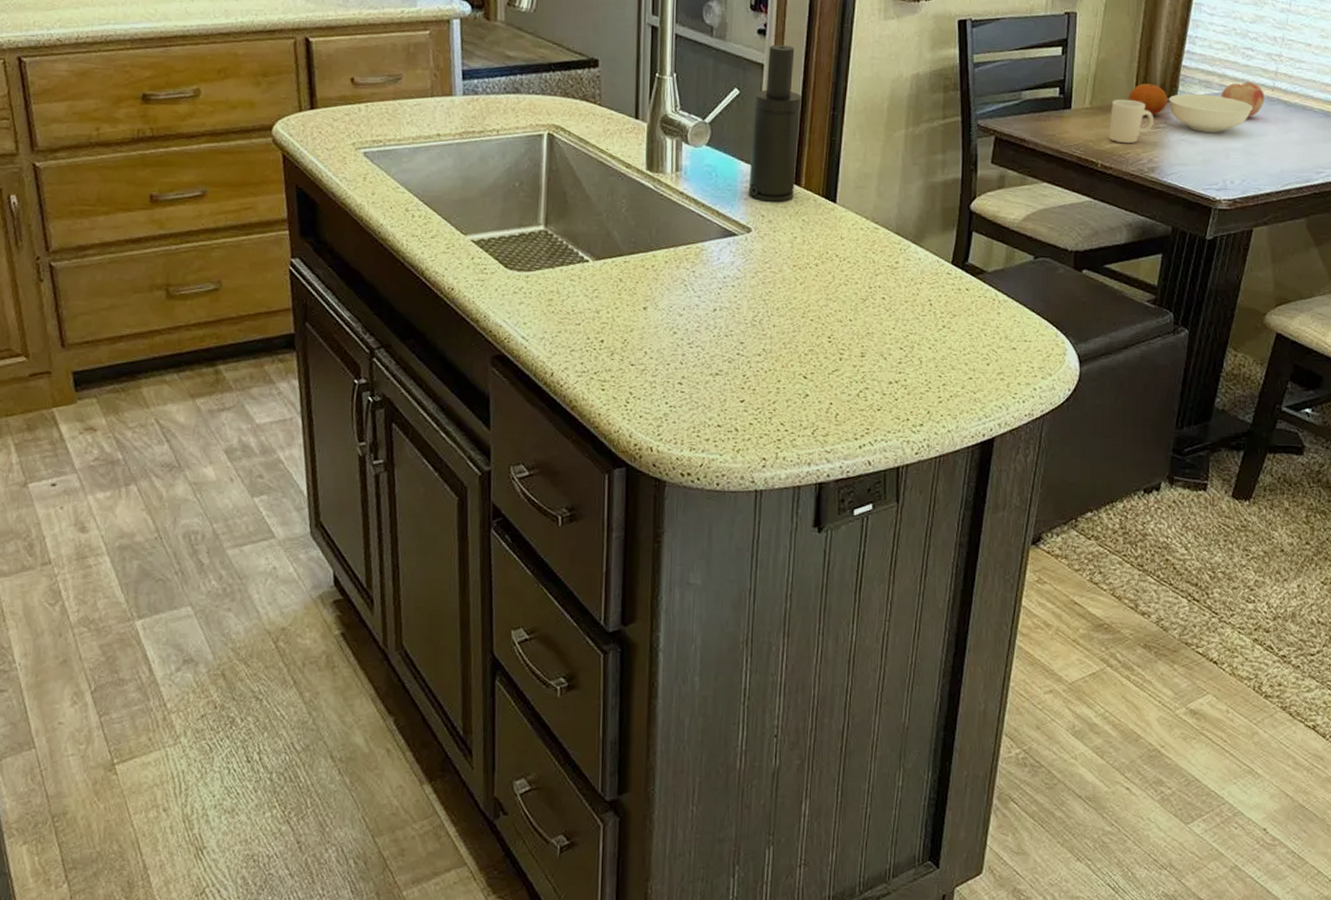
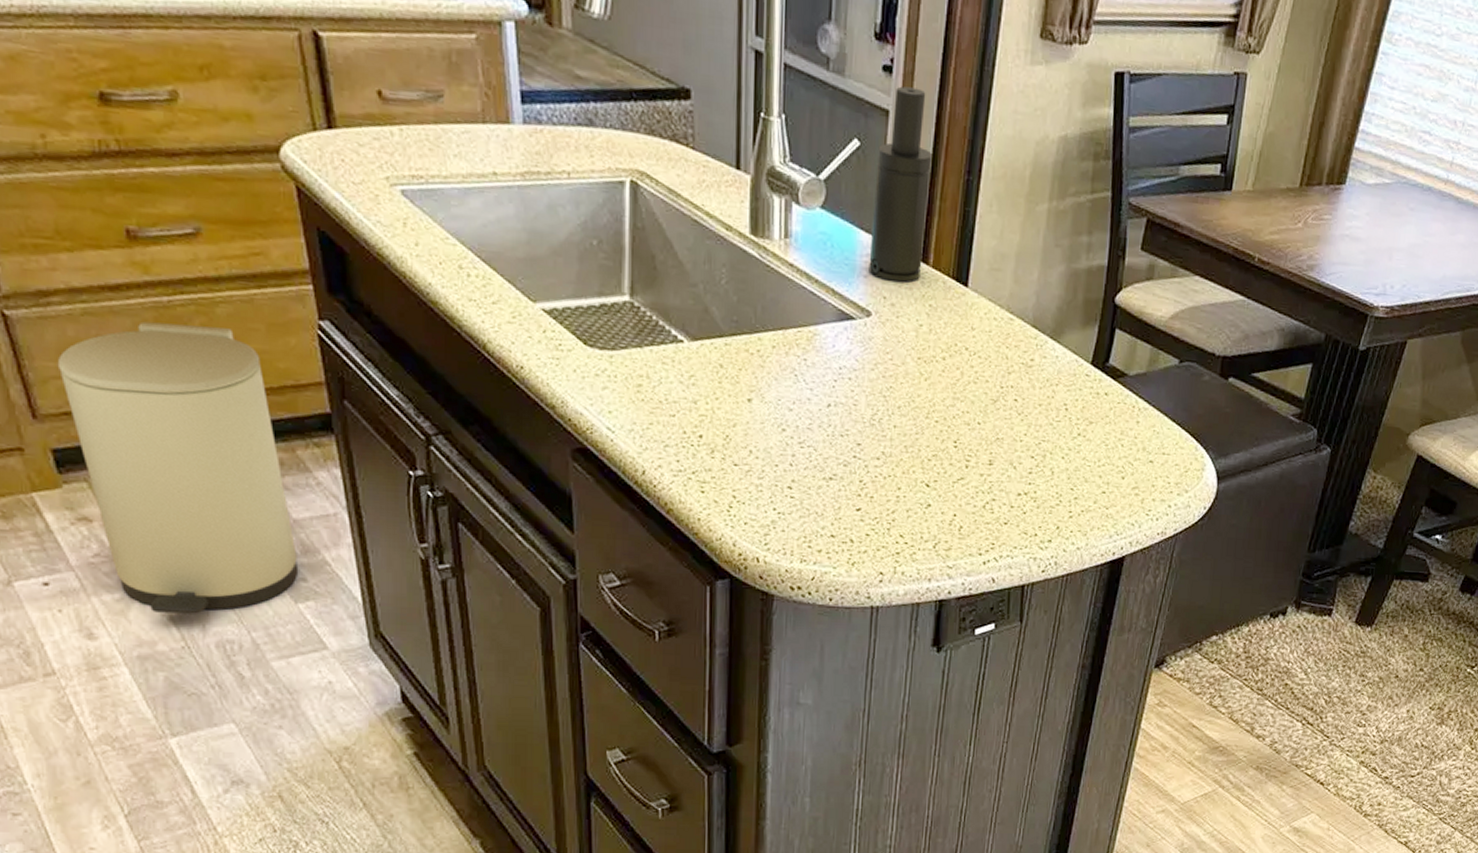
pedal bin: none [85,266,257,509] -> present [57,321,299,614]
mug: present [1109,99,1154,144] -> none [1269,182,1319,237]
fruit: present [1128,83,1168,115] -> none [1293,165,1336,204]
bowl: present [1169,94,1253,133] -> none [1336,181,1423,230]
fruit: present [1221,82,1264,118] -> none [1391,171,1437,214]

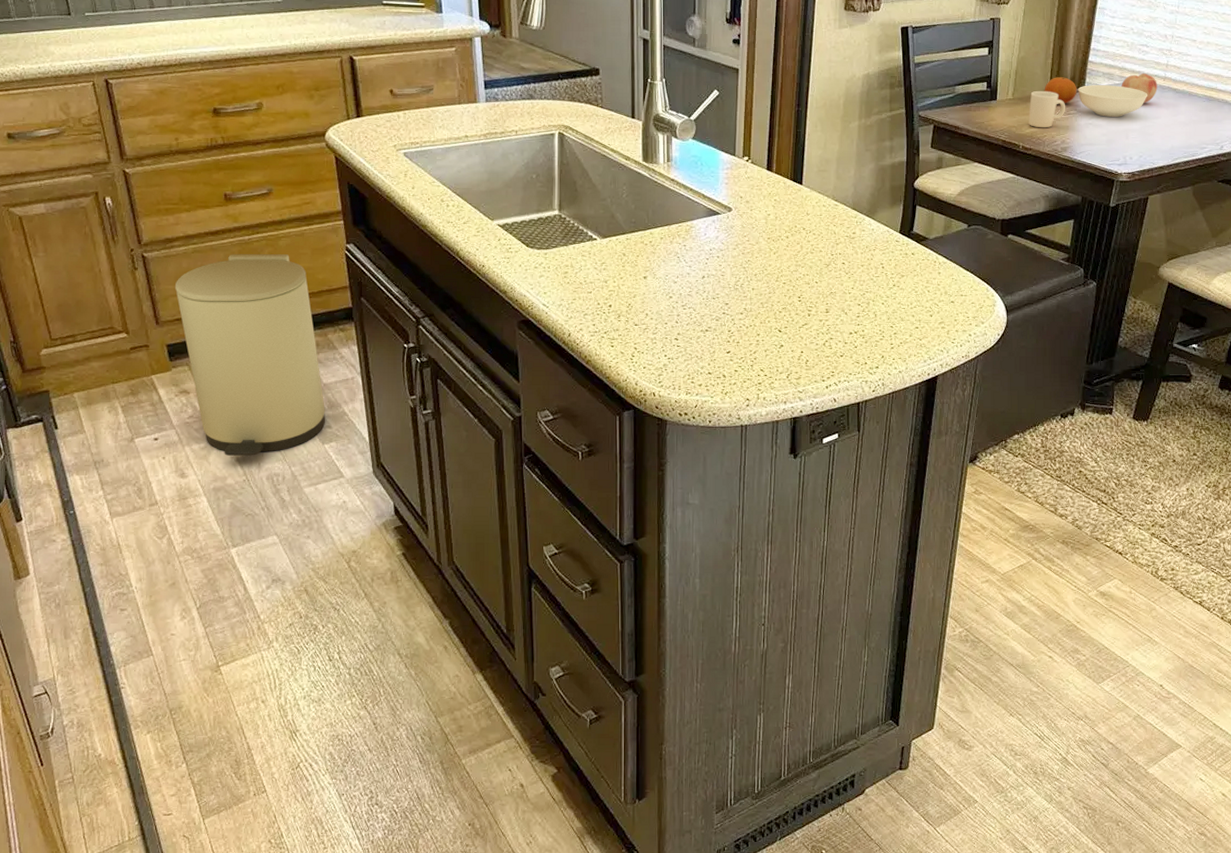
soap dispenser: present [868,86,932,282] -> none [729,52,771,185]
mug: none [1269,182,1319,237] -> present [1029,90,1066,128]
fruit: none [1293,165,1336,204] -> present [1044,77,1077,103]
bowl: none [1336,181,1423,230] -> present [1078,85,1148,117]
fruit: none [1391,171,1437,214] -> present [1121,73,1157,104]

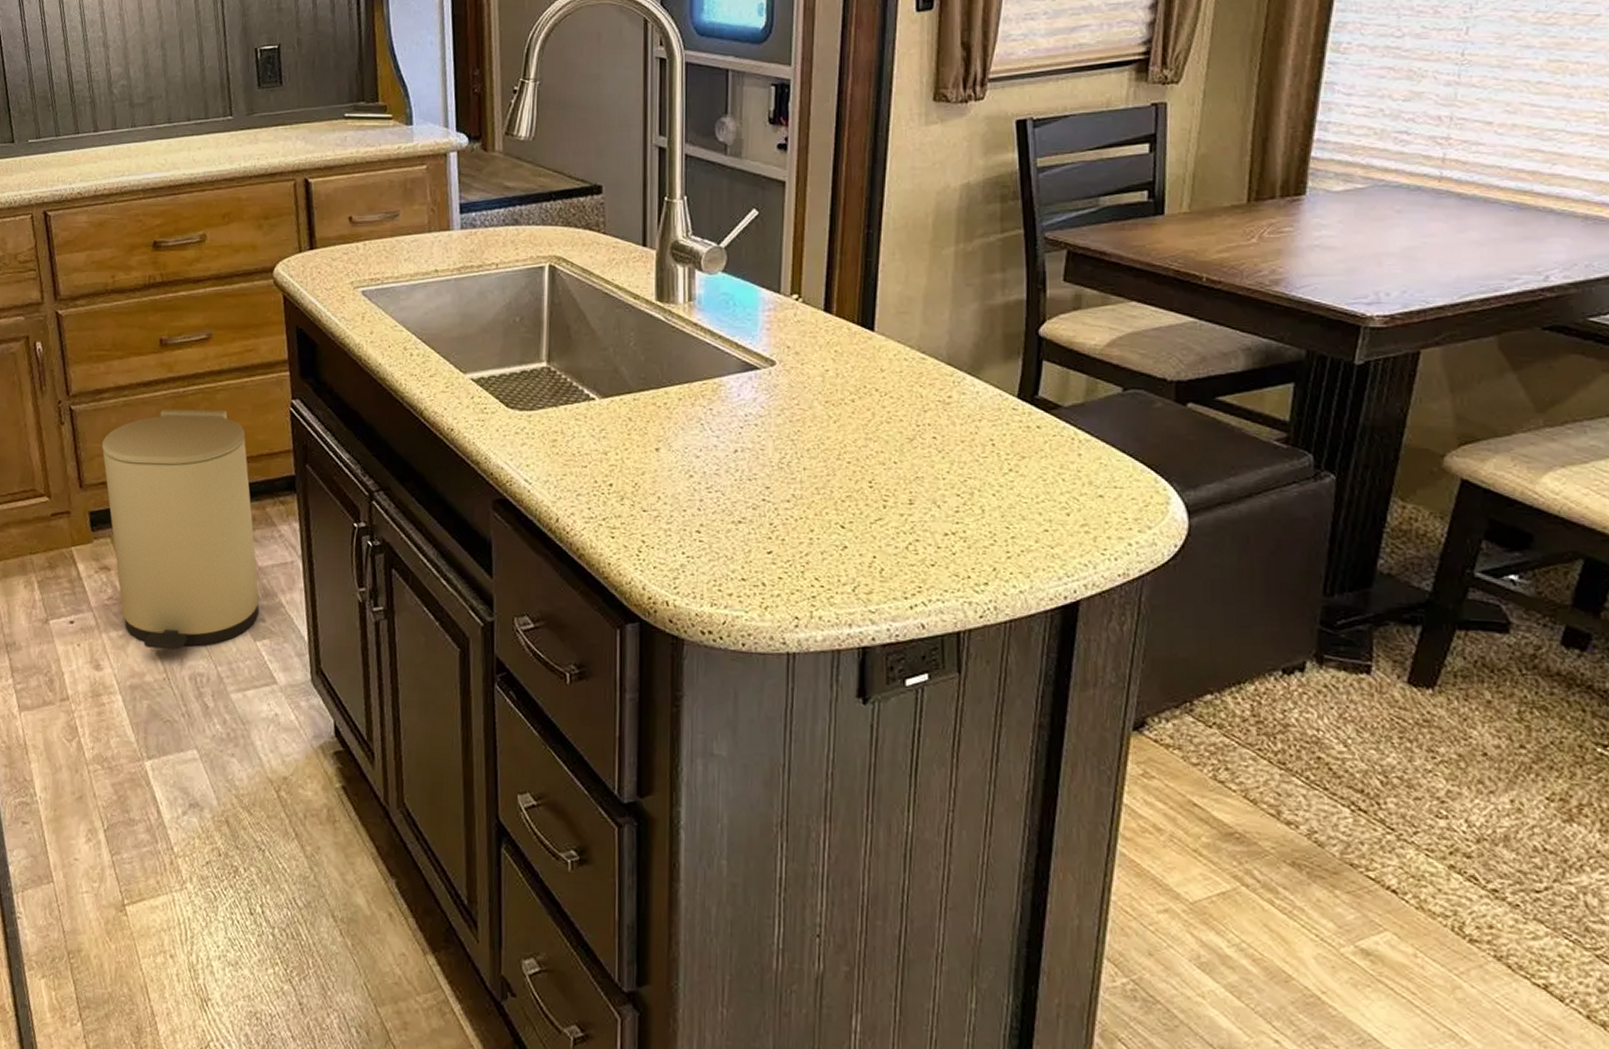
mug: present [1029,90,1066,128] -> none [1215,200,1276,253]
fruit: present [1044,77,1077,103] -> none [1239,181,1294,217]
bowl: present [1078,85,1148,117] -> none [1295,190,1413,235]
fruit: present [1121,73,1157,104] -> none [1366,172,1429,216]

